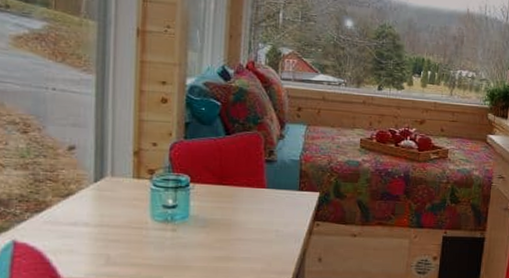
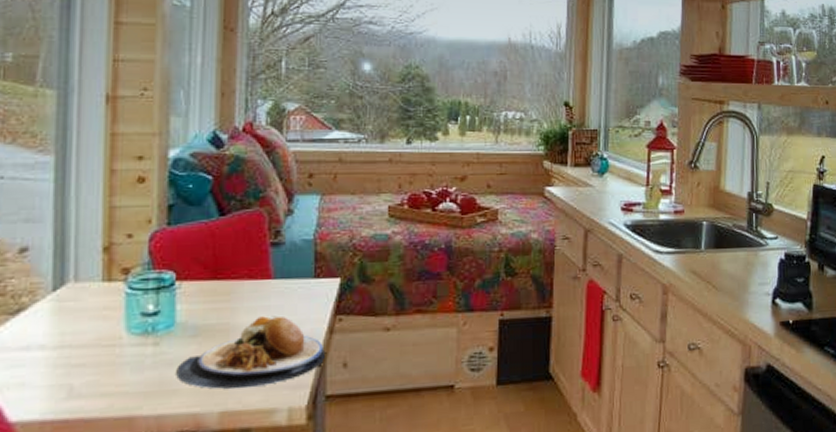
plate: none [189,216,305,270] -> present [176,315,325,389]

